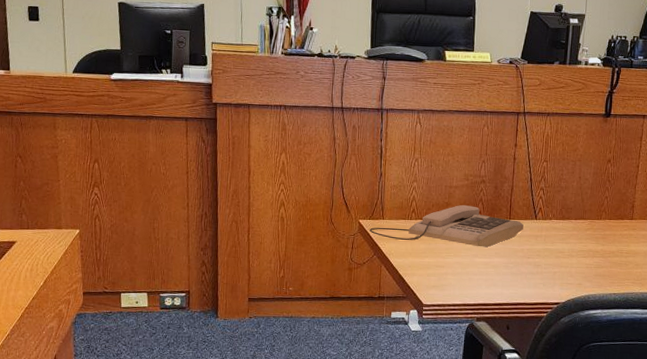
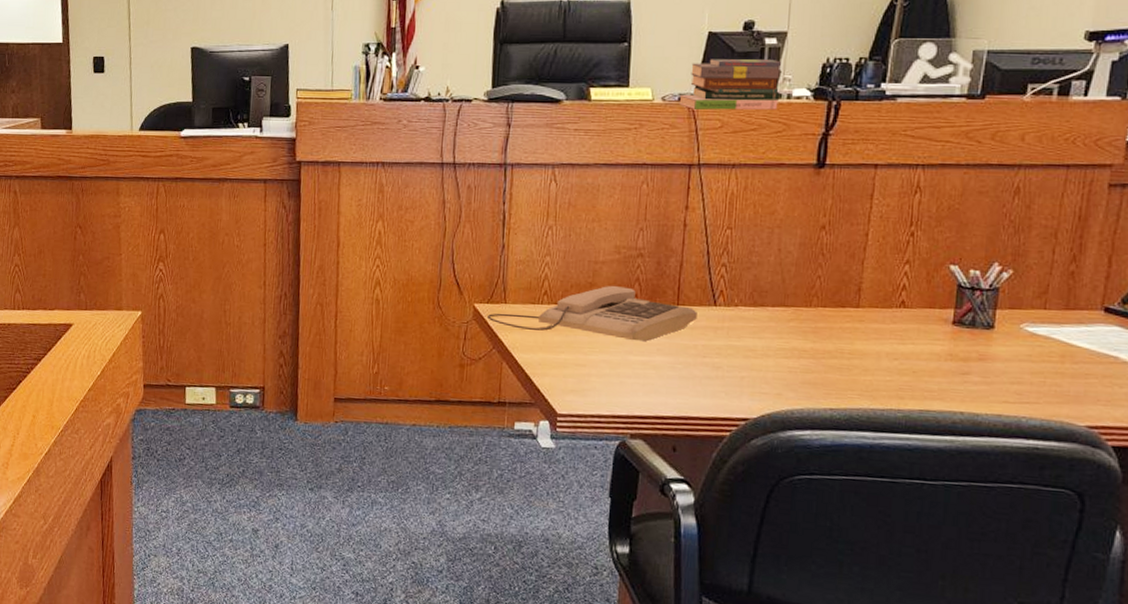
books: none [510,32,581,73] -> present [679,58,781,111]

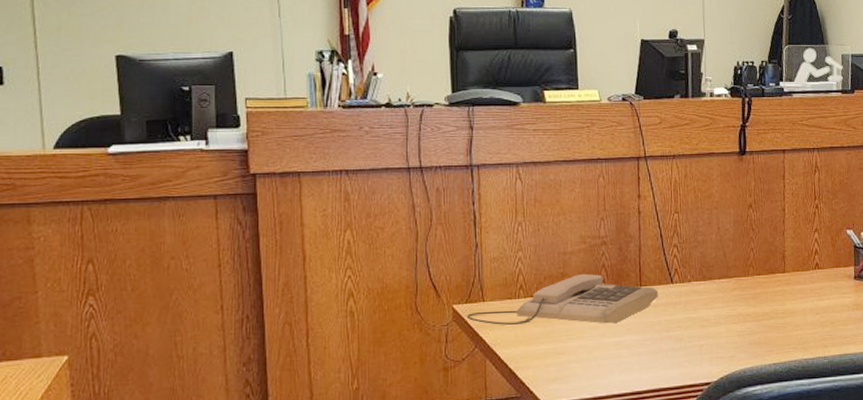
books: present [679,58,781,111] -> none [622,62,705,108]

